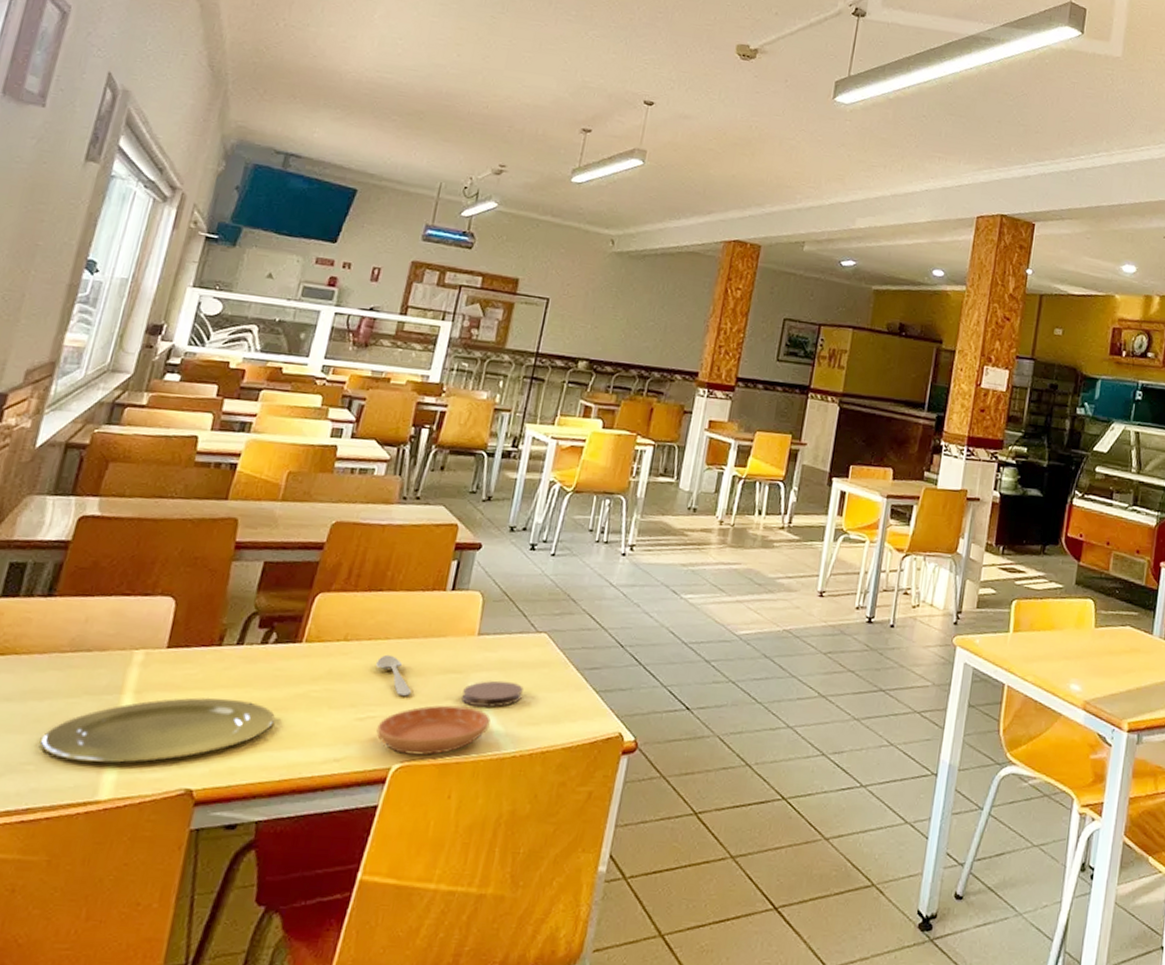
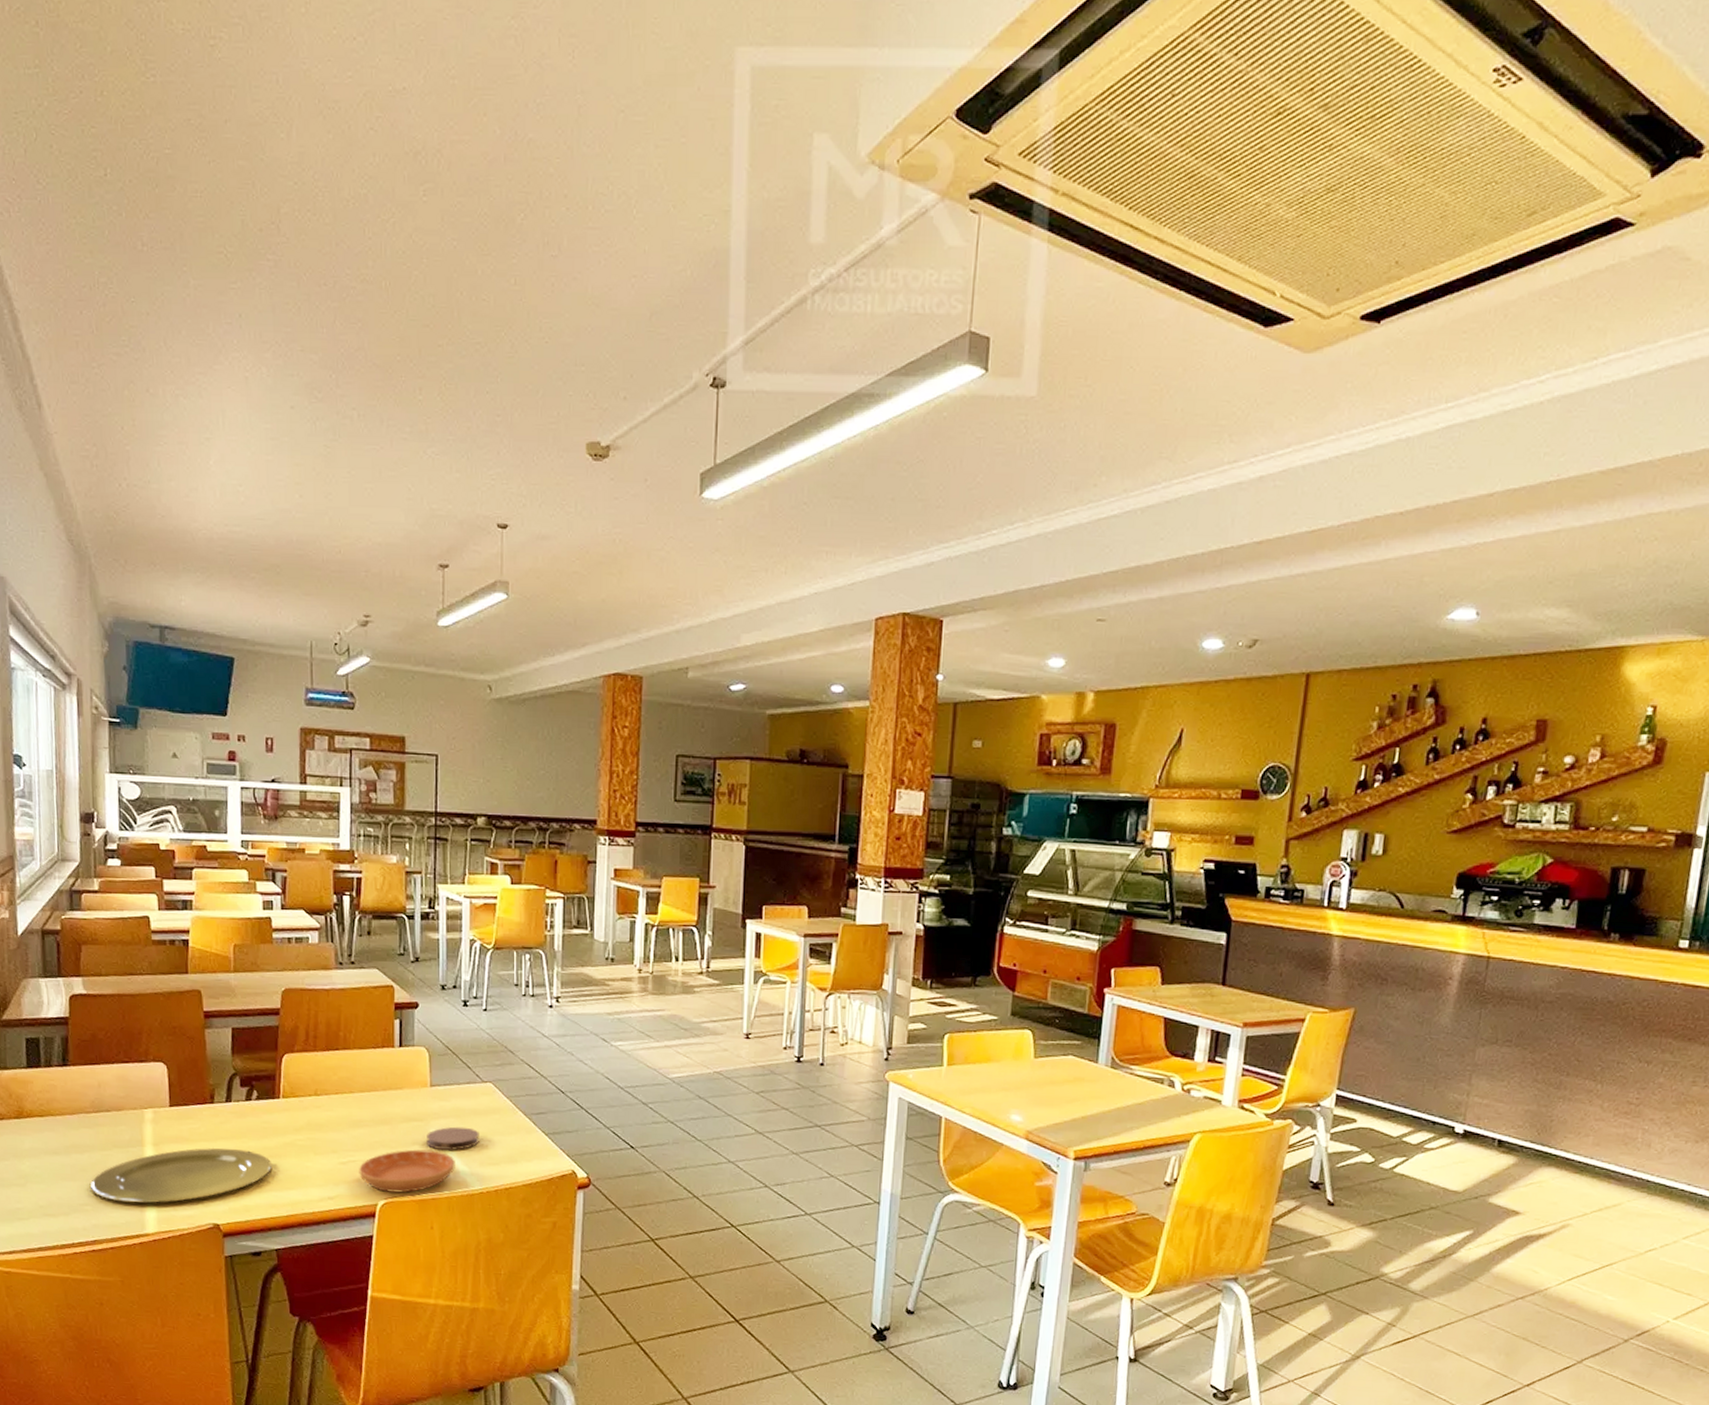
spoon: present [376,654,412,697] -> none [347,1106,382,1143]

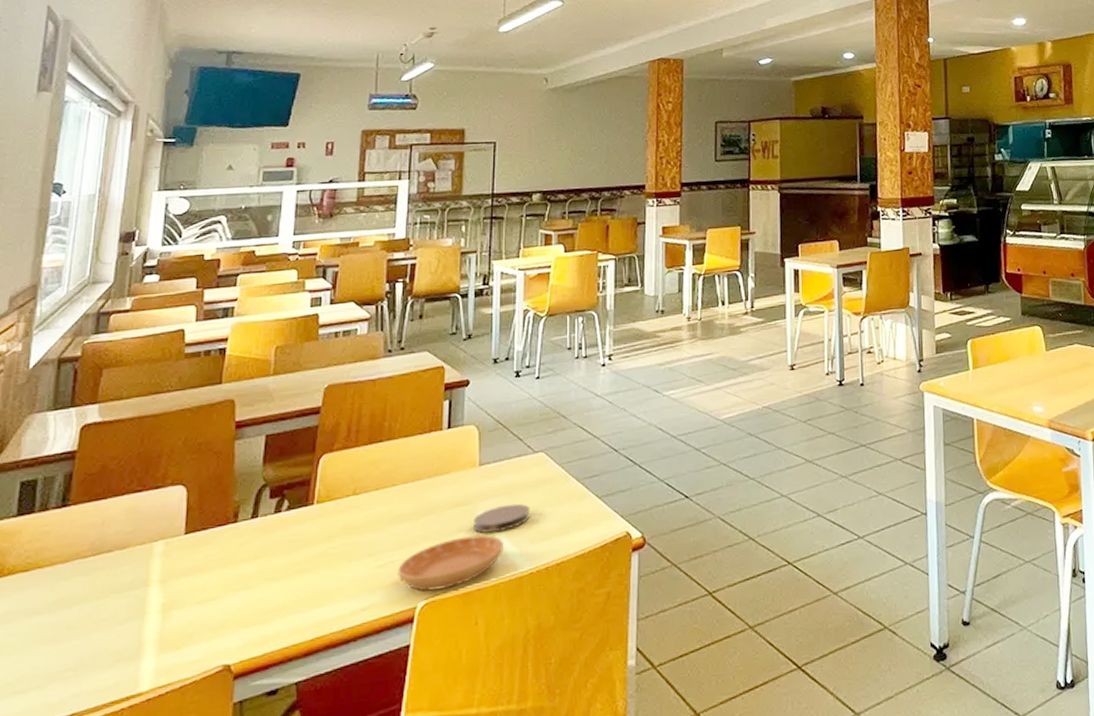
plate: present [91,1147,271,1204] -> none [76,570,298,660]

